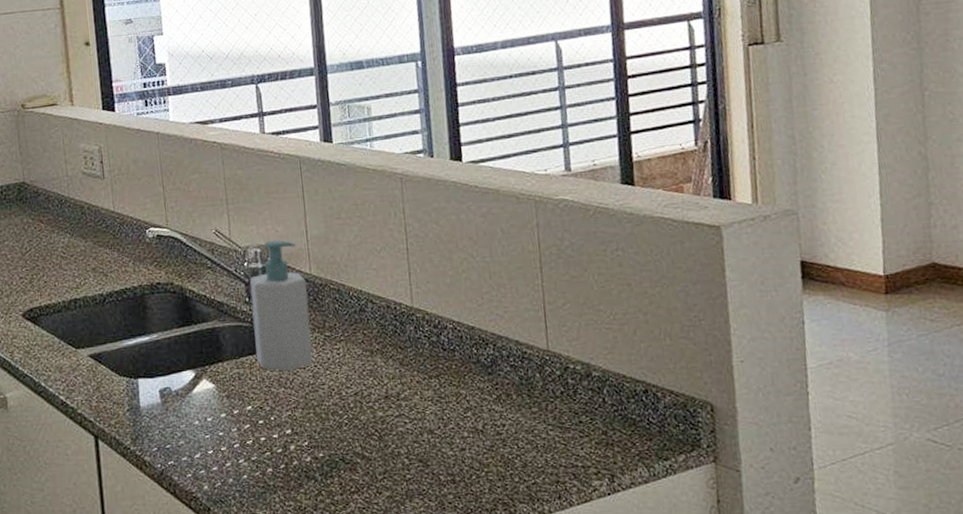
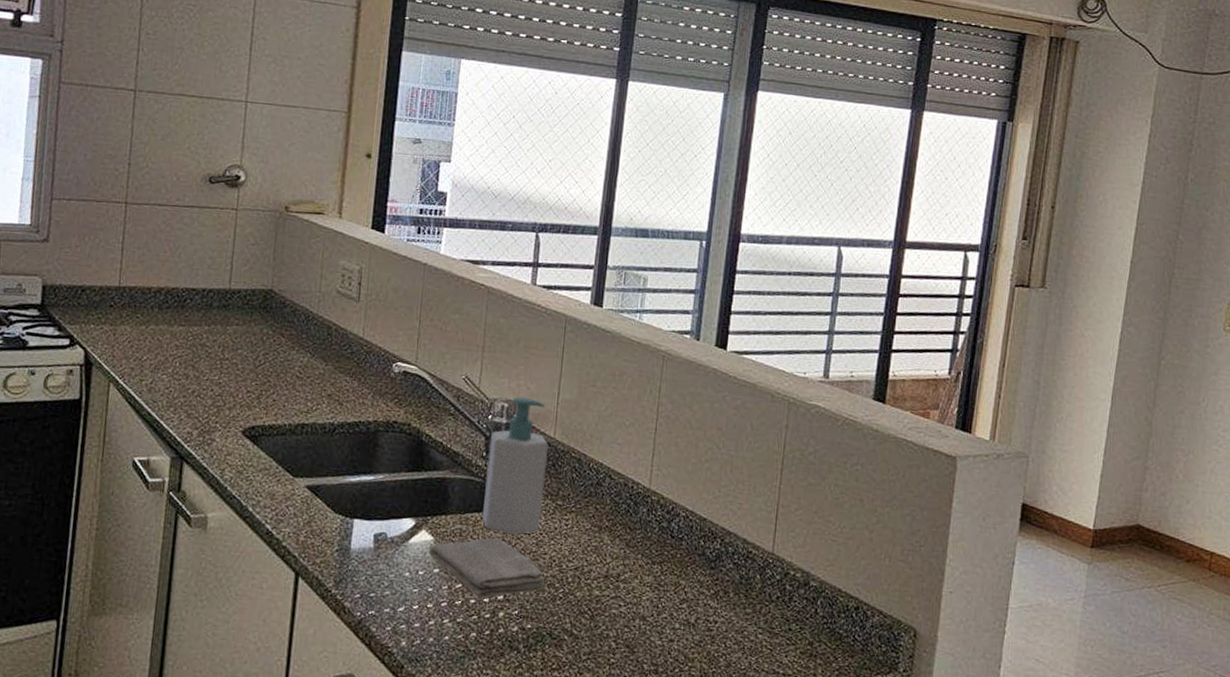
washcloth: none [212,376,329,435] -> present [428,537,545,598]

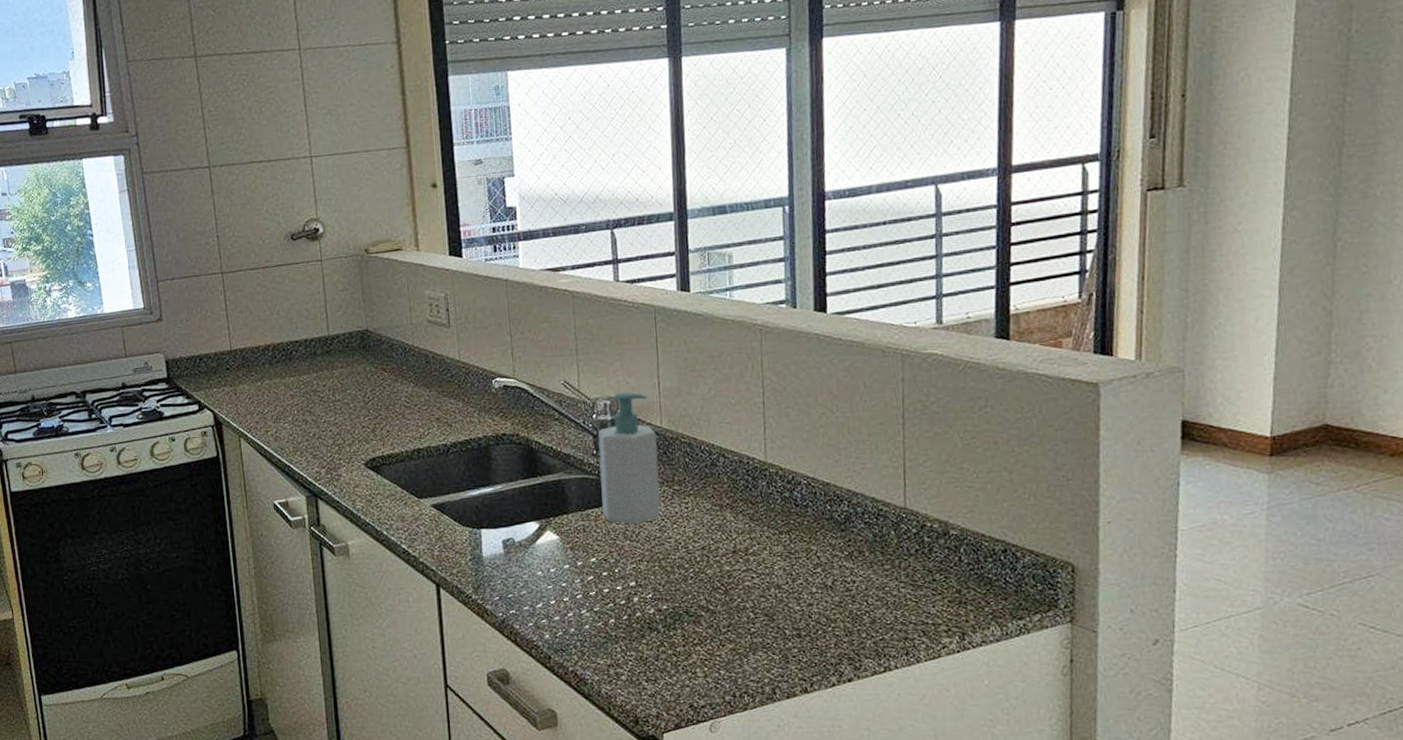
washcloth: present [428,537,545,598] -> none [556,528,674,586]

